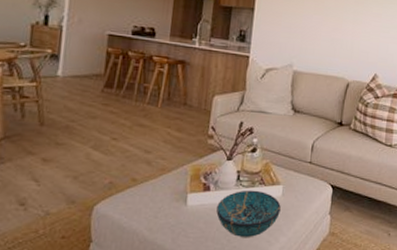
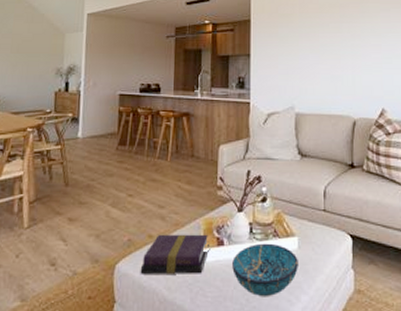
book: none [120,178,195,217] -> present [140,234,209,274]

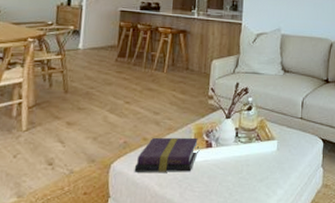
decorative bowl: present [232,243,298,297] -> none [218,145,277,191]

